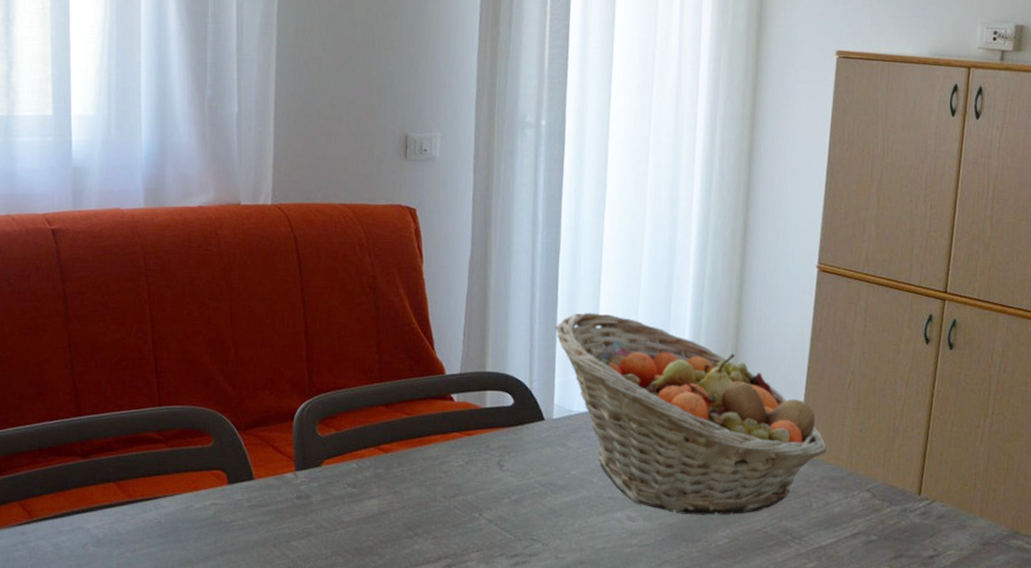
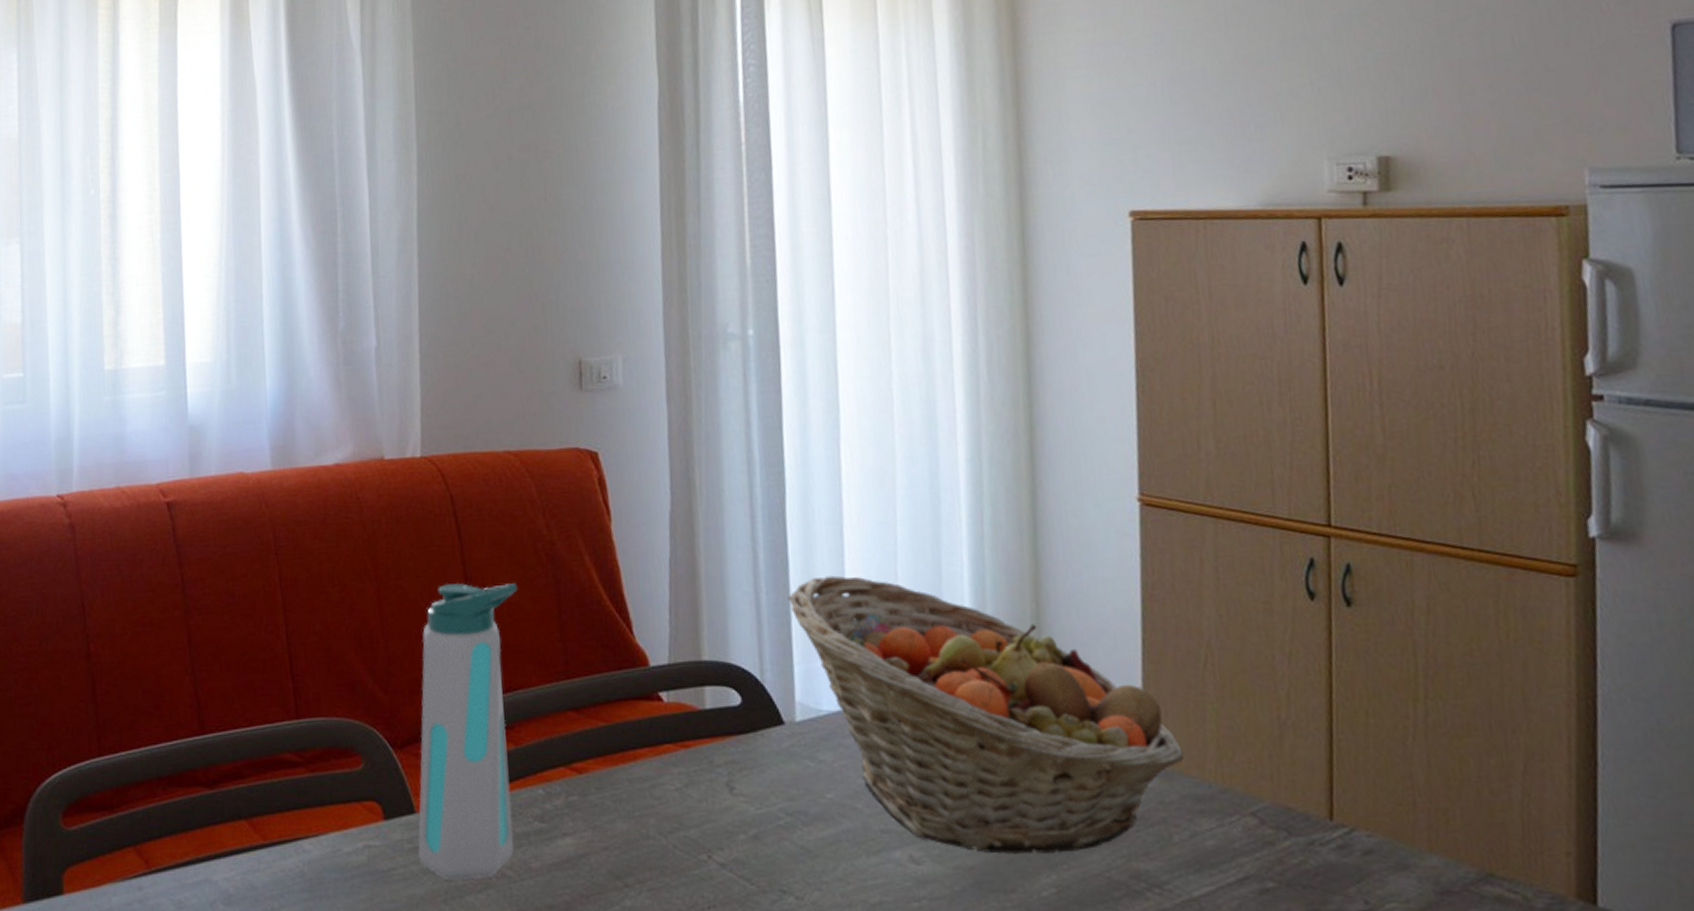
water bottle: none [255,306,345,530] -> present [418,583,517,881]

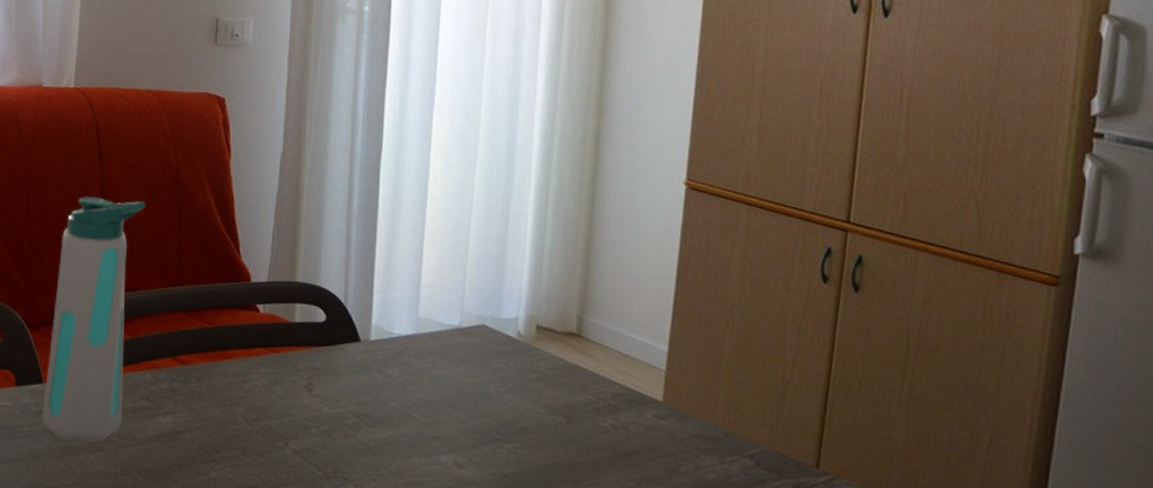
fruit basket: present [787,575,1185,854] -> none [374,221,699,472]

